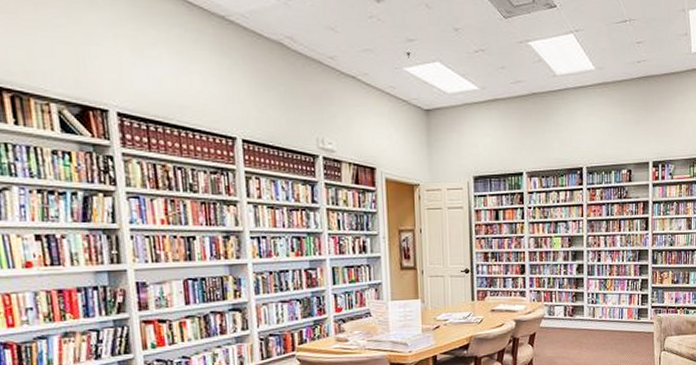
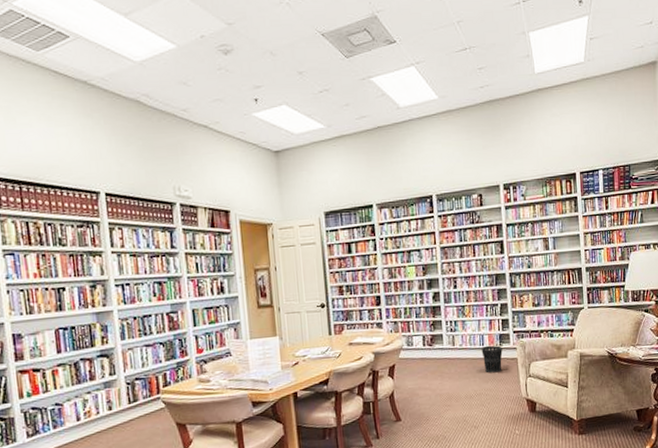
wastebasket: none [620,318,640,346] -> present [481,345,503,374]

